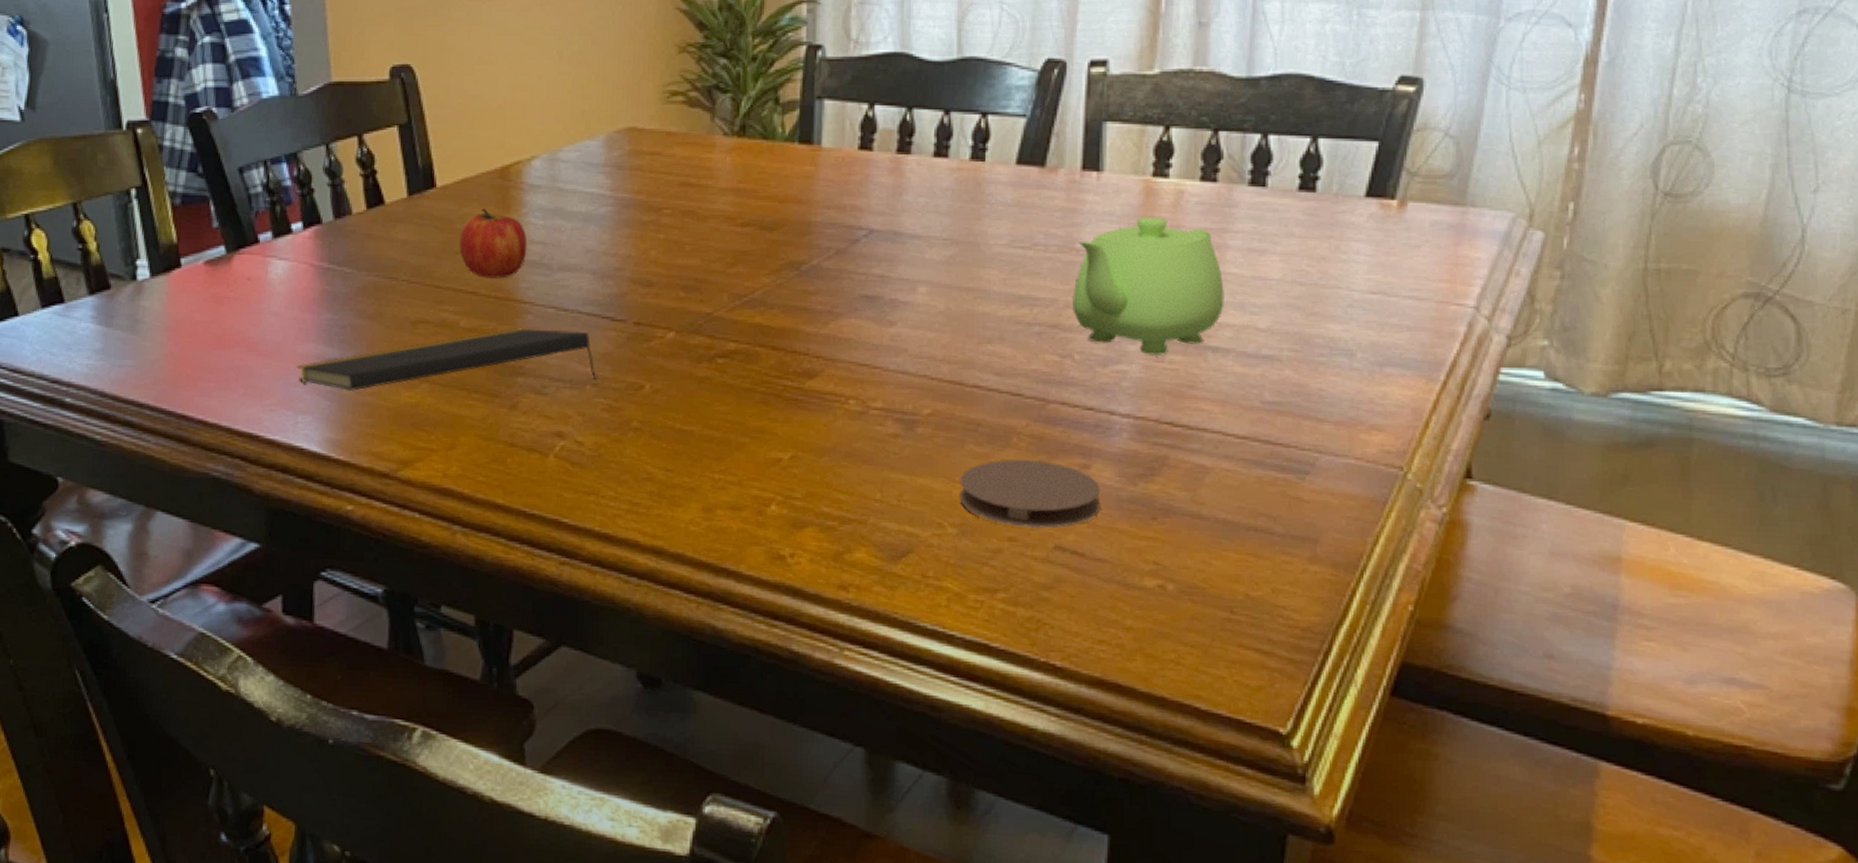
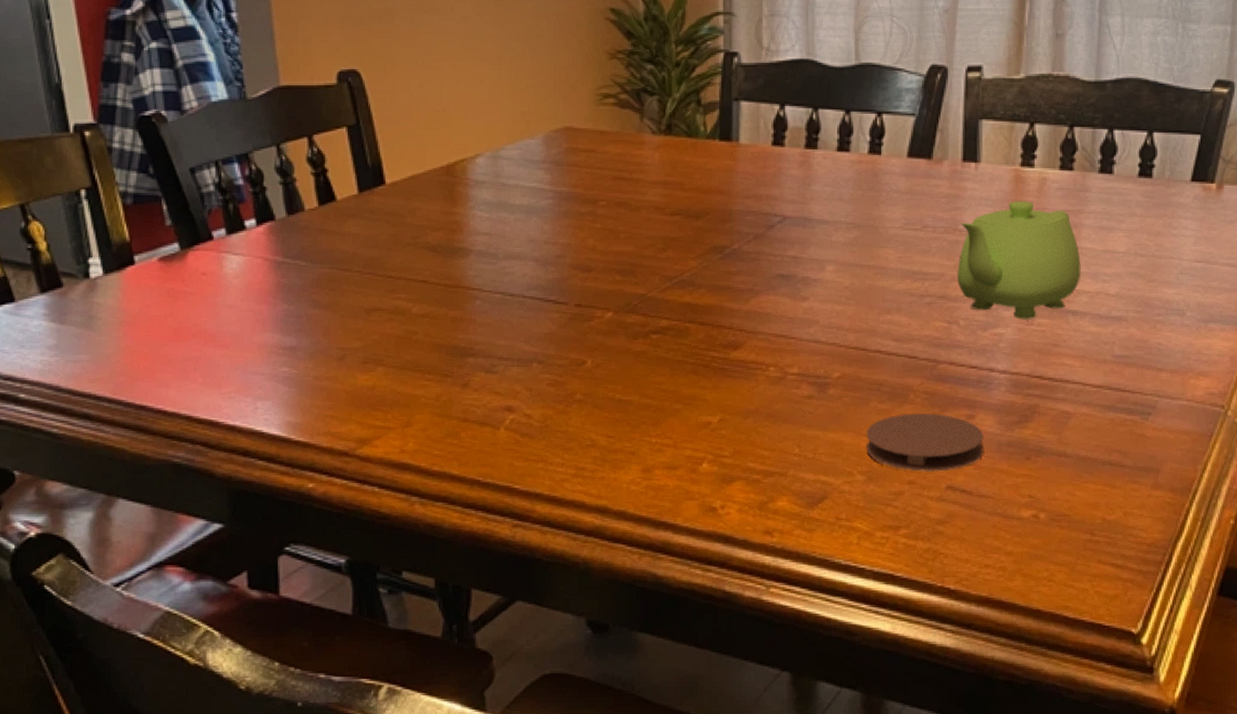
notepad: present [297,327,597,391] -> none [255,312,542,376]
fruit: present [459,208,527,278] -> none [409,202,474,268]

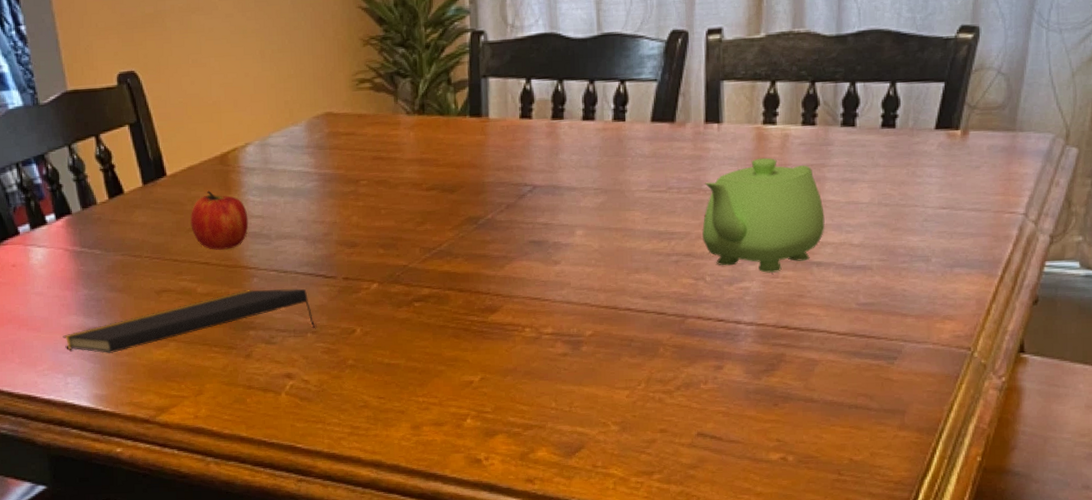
notepad: none [255,312,542,376] -> present [63,288,316,354]
fruit: none [409,202,474,268] -> present [190,190,249,250]
coaster: present [866,413,984,473] -> none [619,365,733,421]

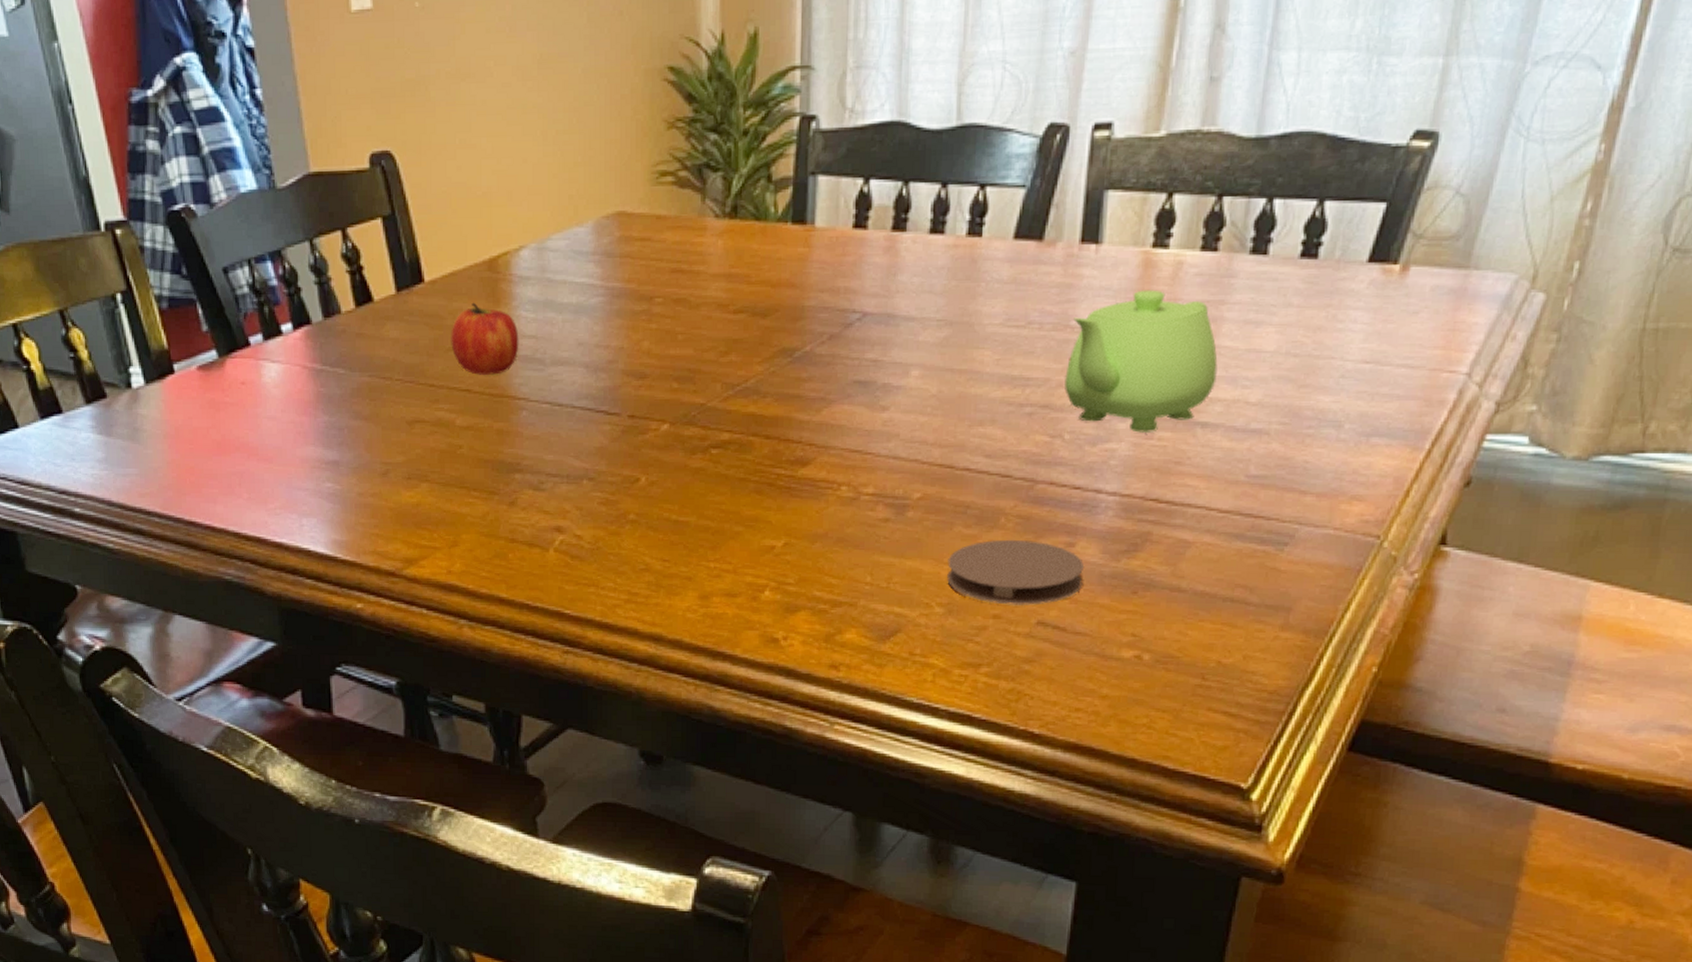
notepad: present [63,288,316,354] -> none [298,424,593,492]
coaster: none [619,365,733,421] -> present [947,539,1085,606]

